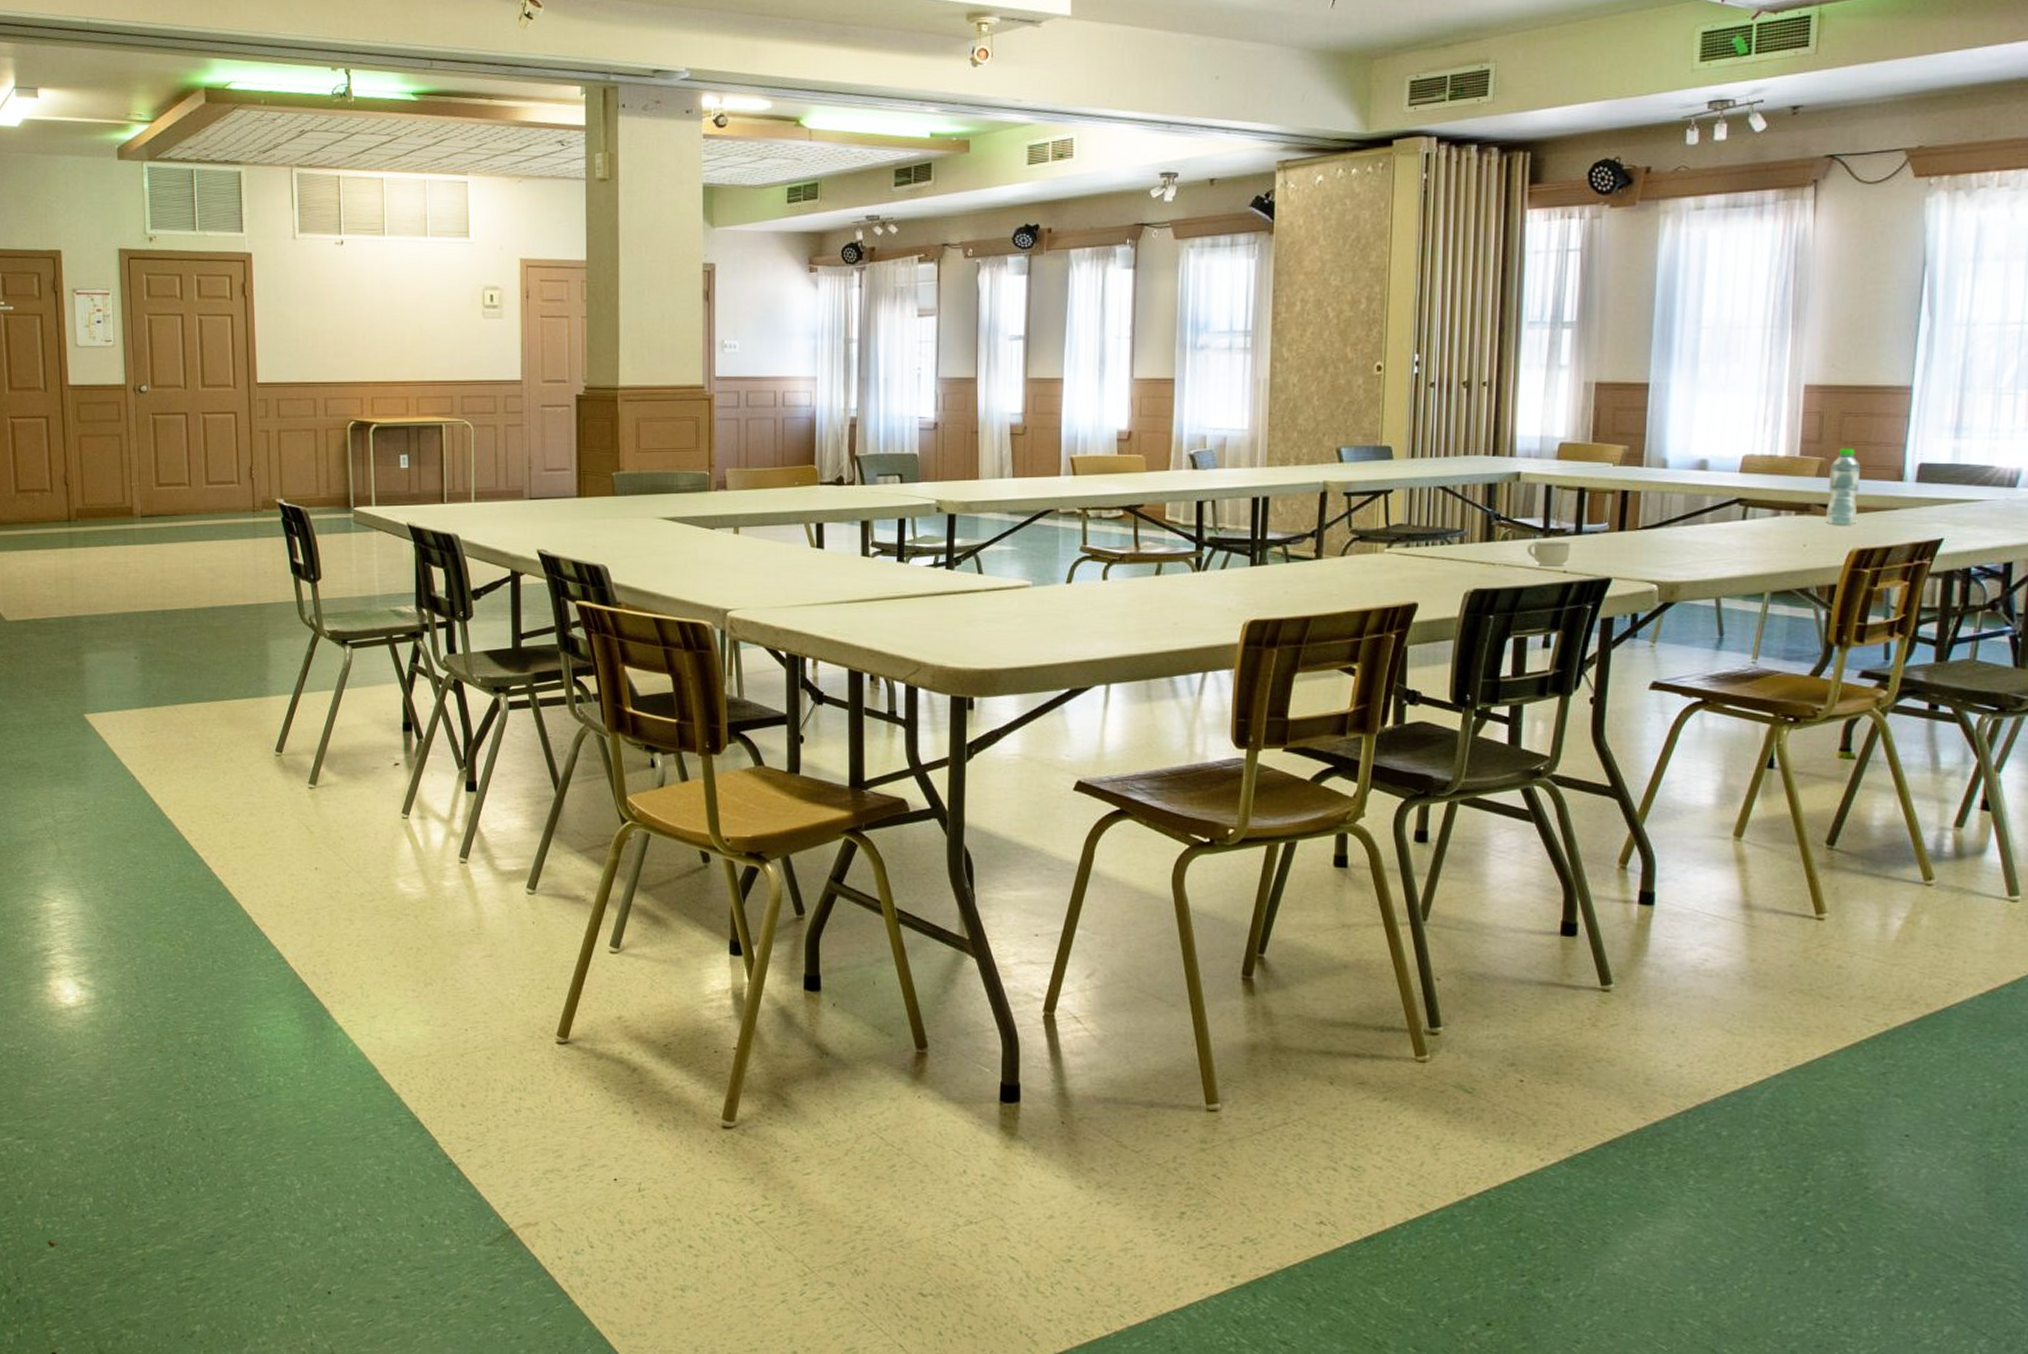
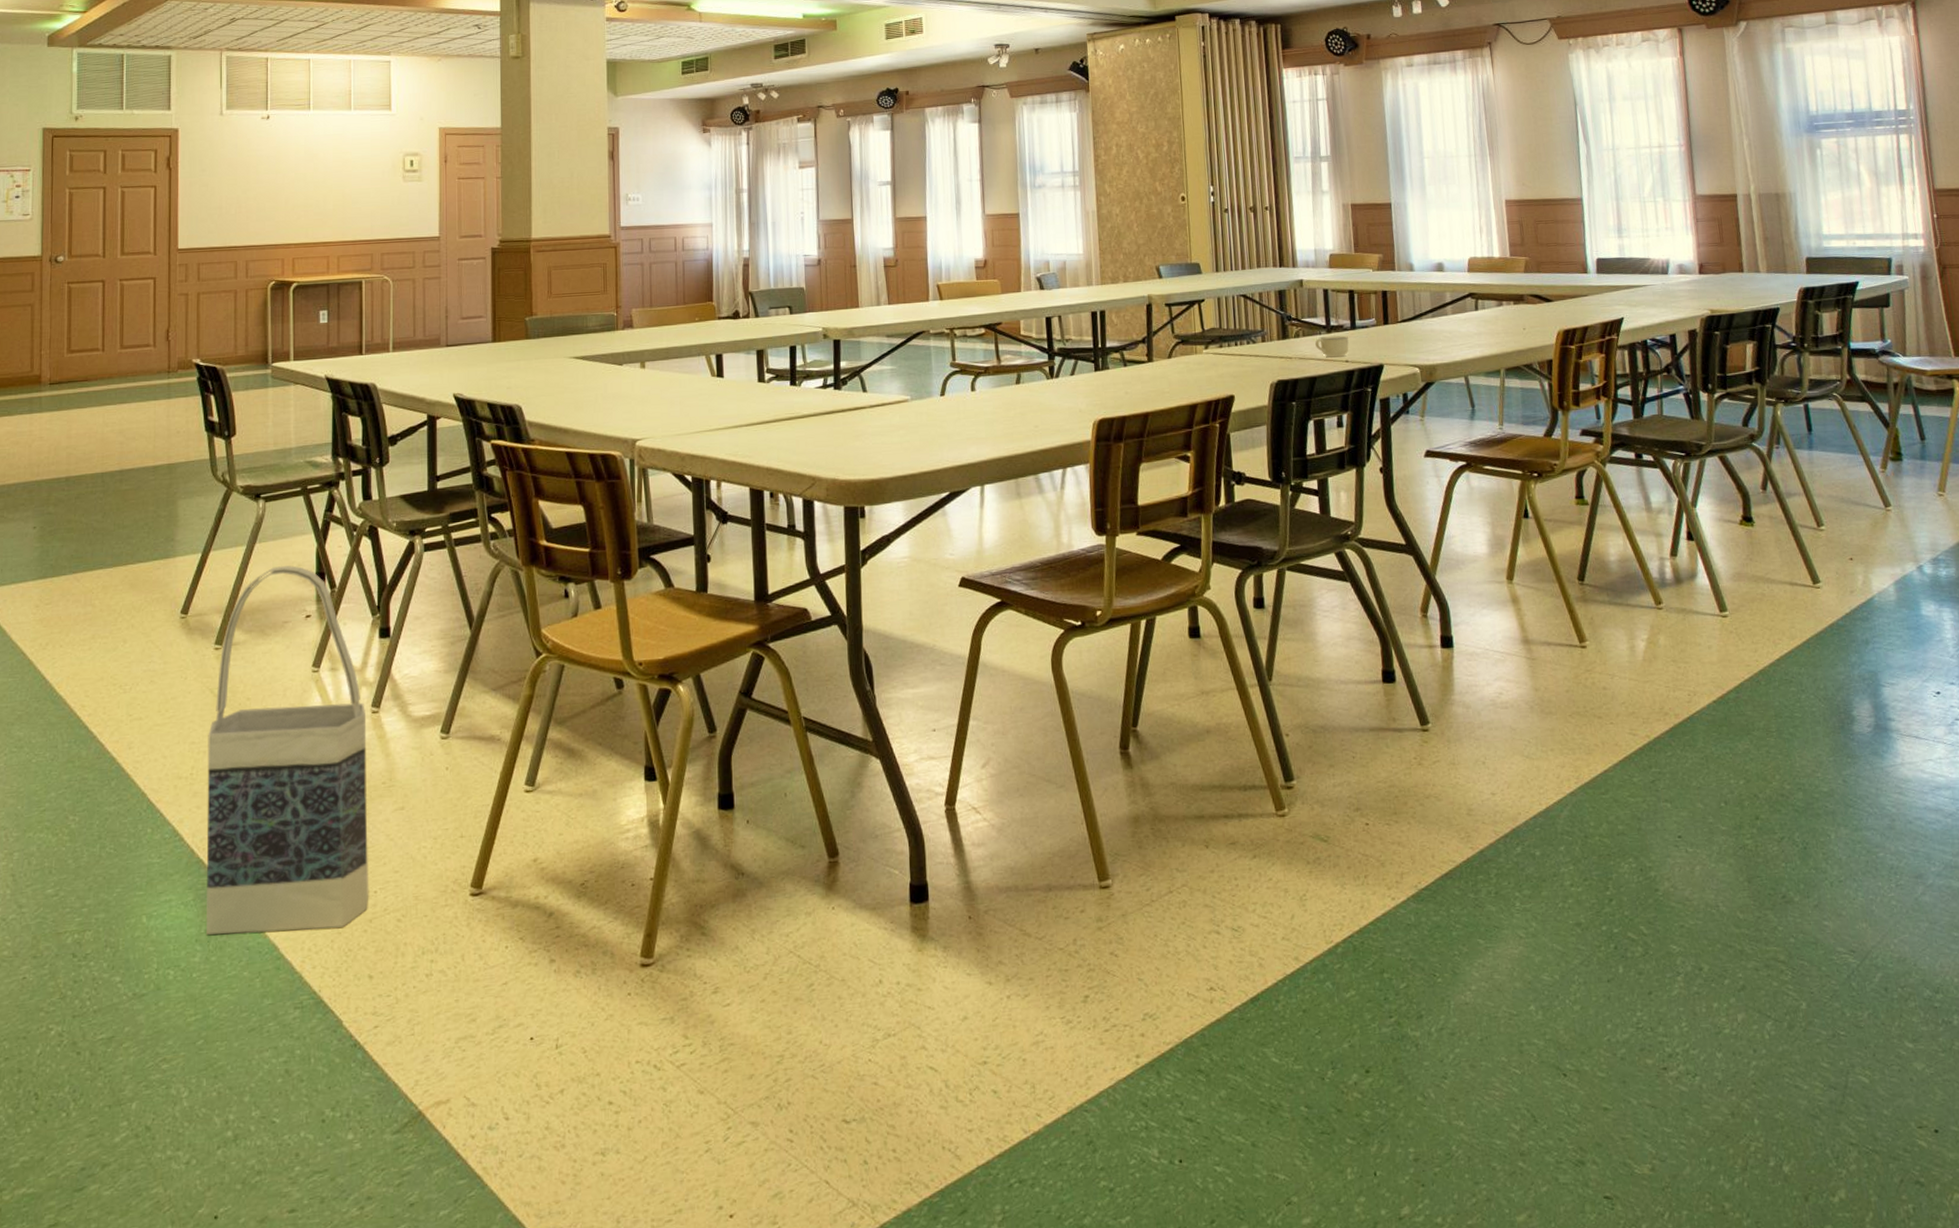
bag: none [306,713,461,1058] -> present [205,565,369,935]
water bottle: present [1825,449,1861,526] -> none [1533,249,1559,312]

